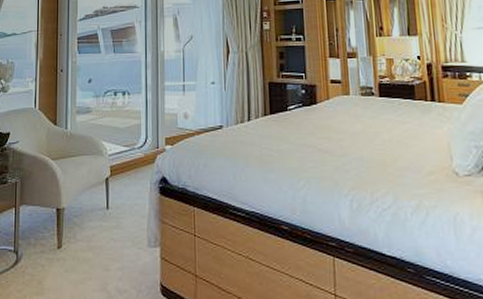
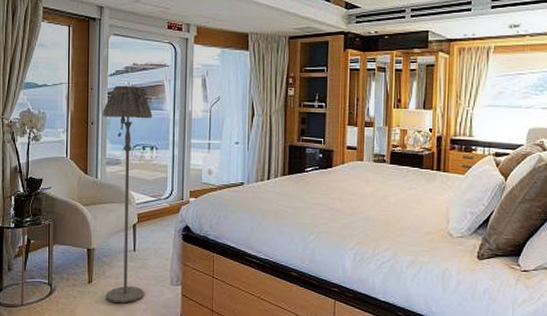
floor lamp: none [72,29,124,271] -> present [103,85,153,304]

